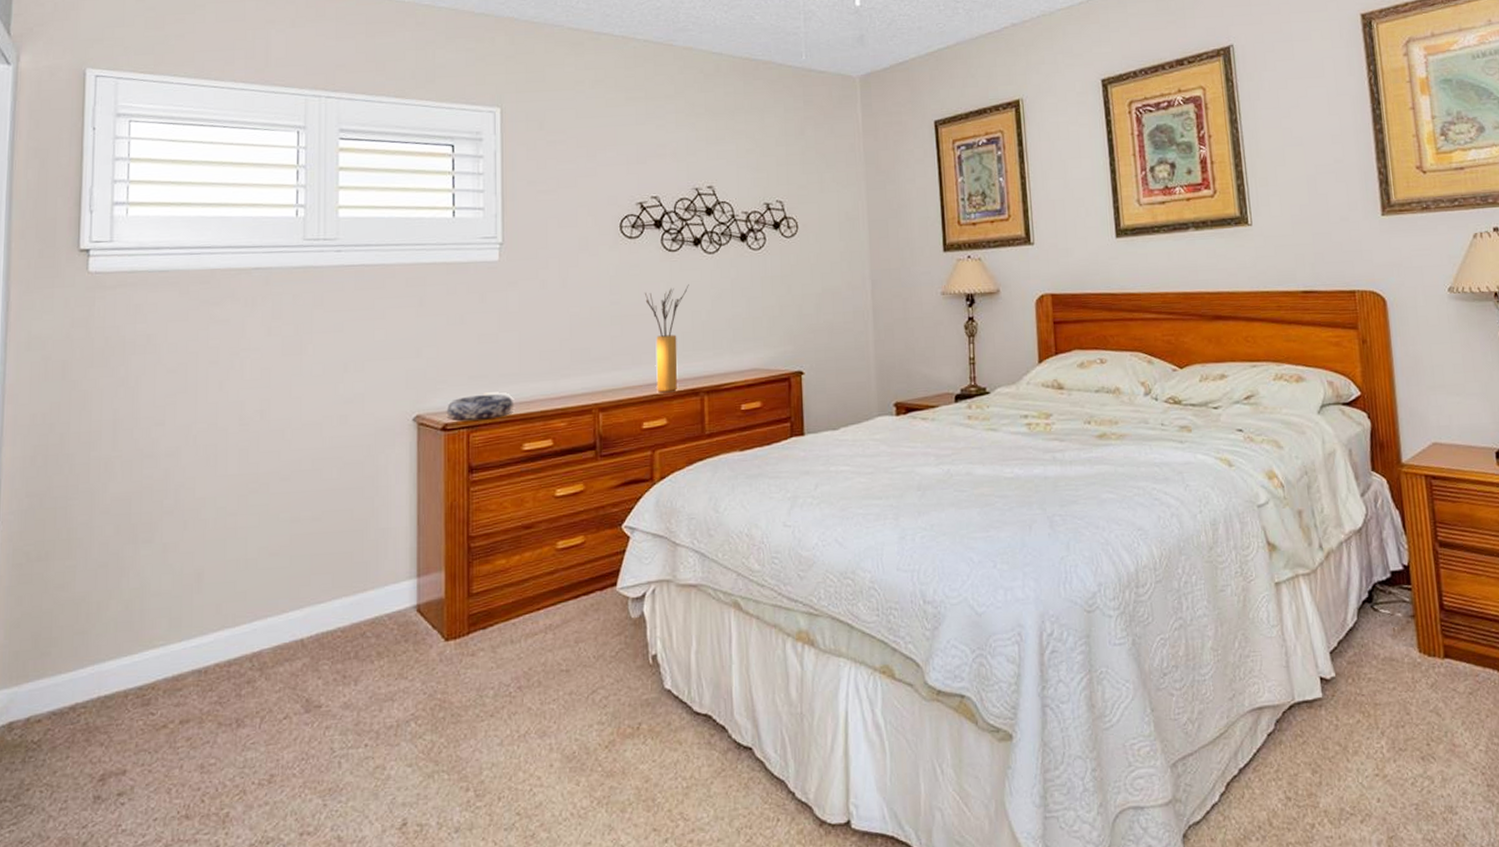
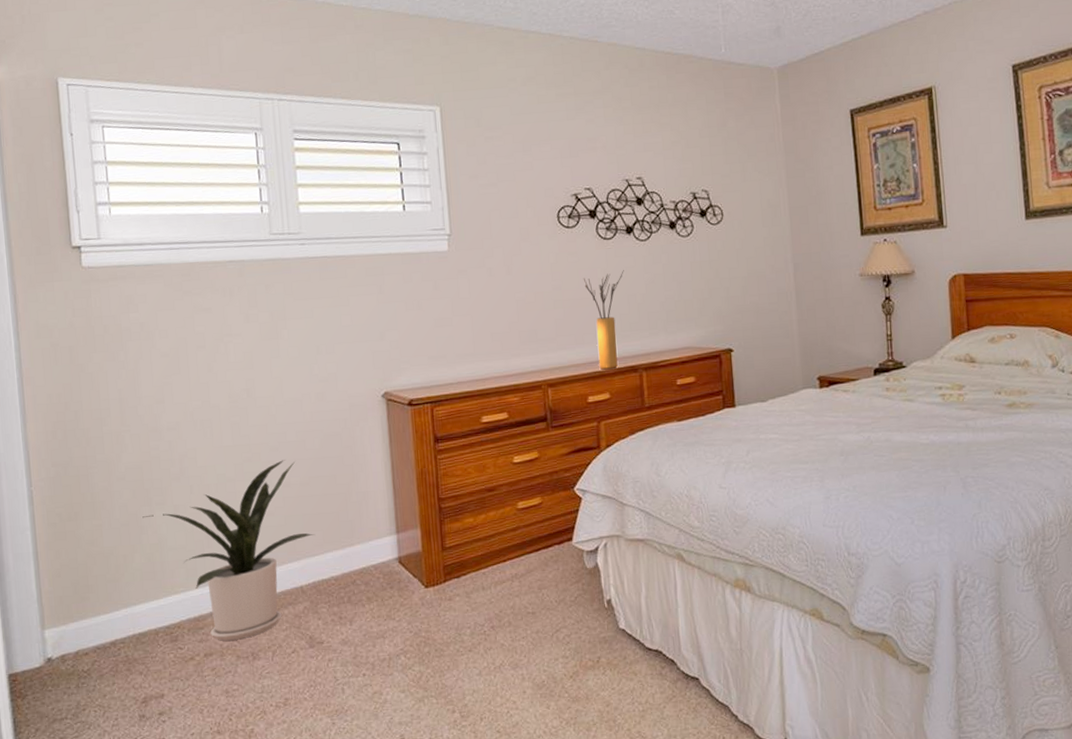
house plant: none [125,491,323,705] -> present [142,460,314,641]
decorative bowl: present [446,394,514,423] -> none [410,372,472,398]

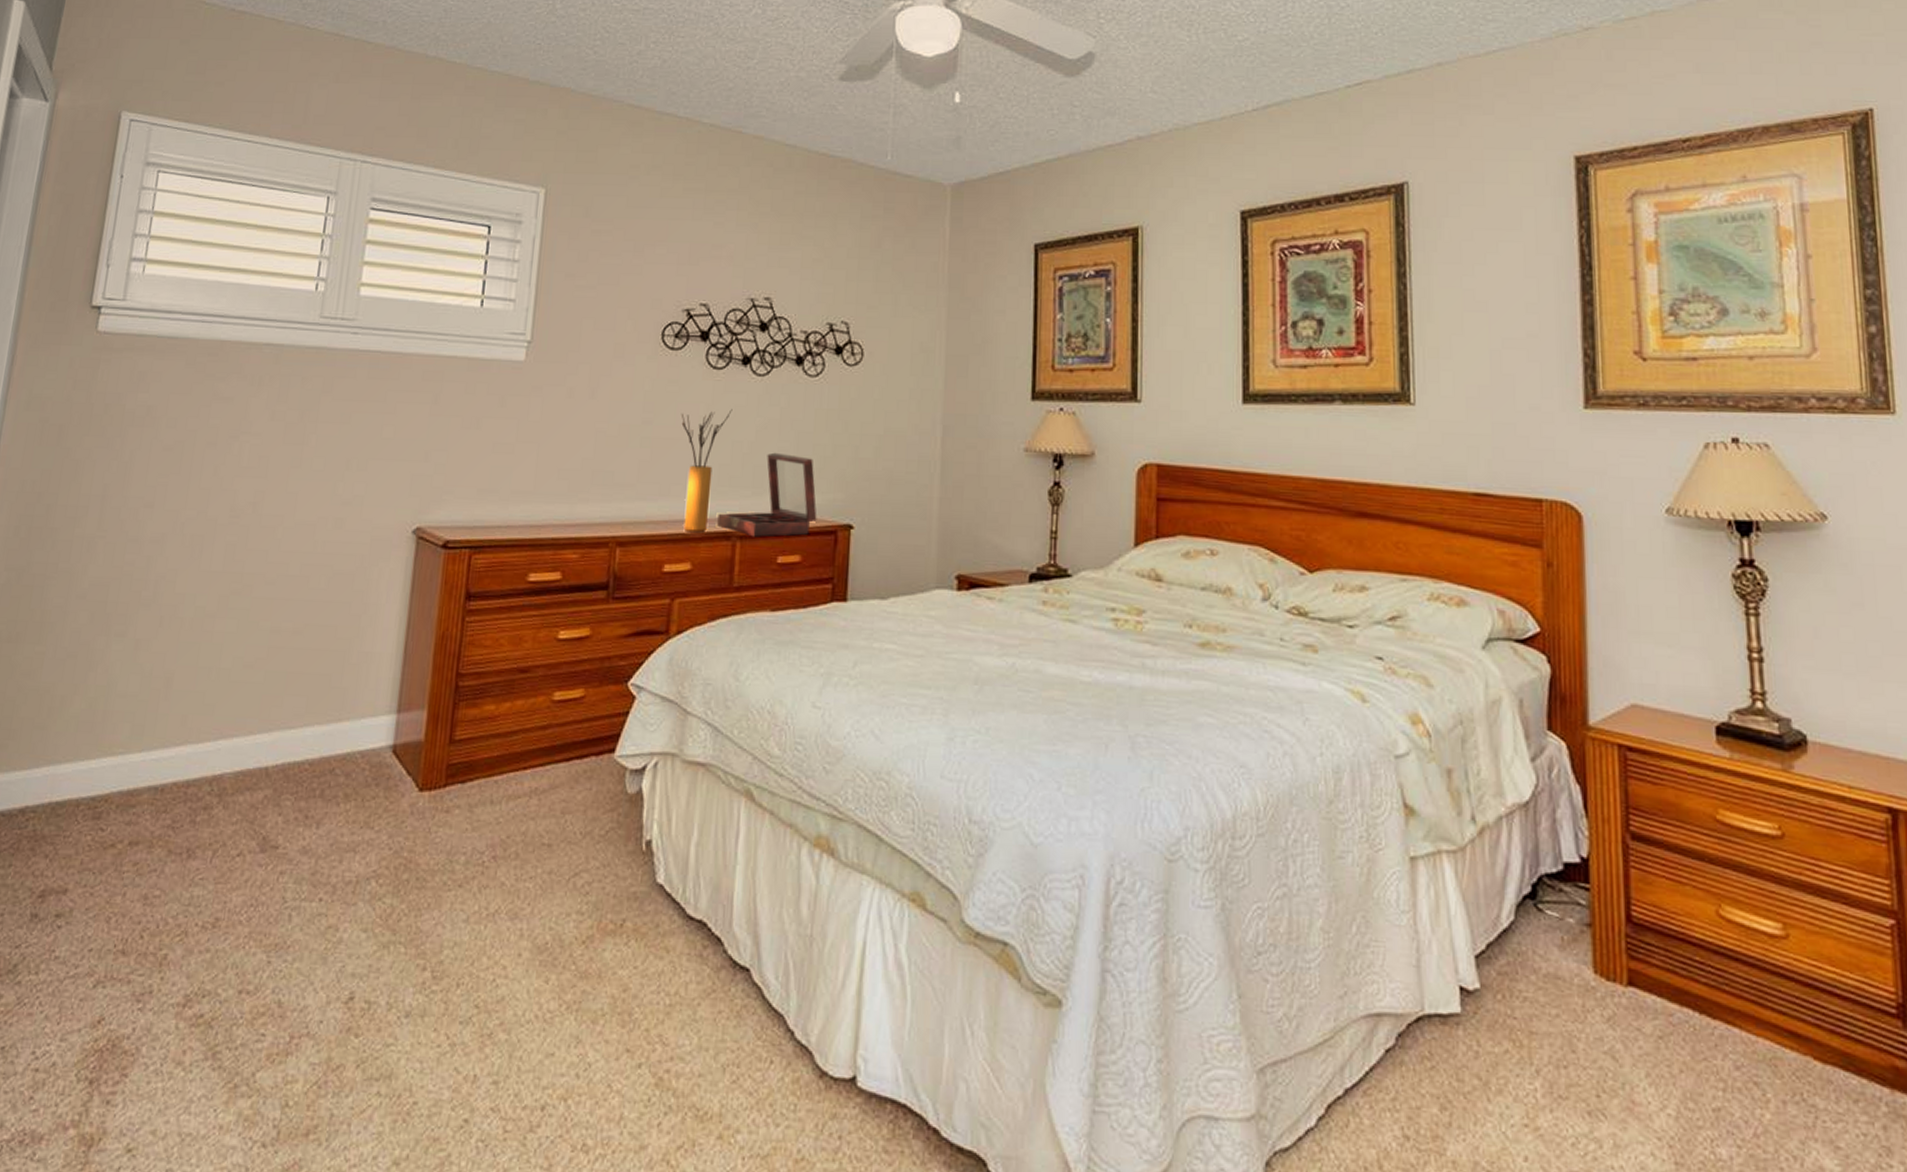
house plant: present [142,460,314,641] -> none [95,598,296,829]
jewelry box: none [625,300,704,367] -> present [717,452,817,537]

